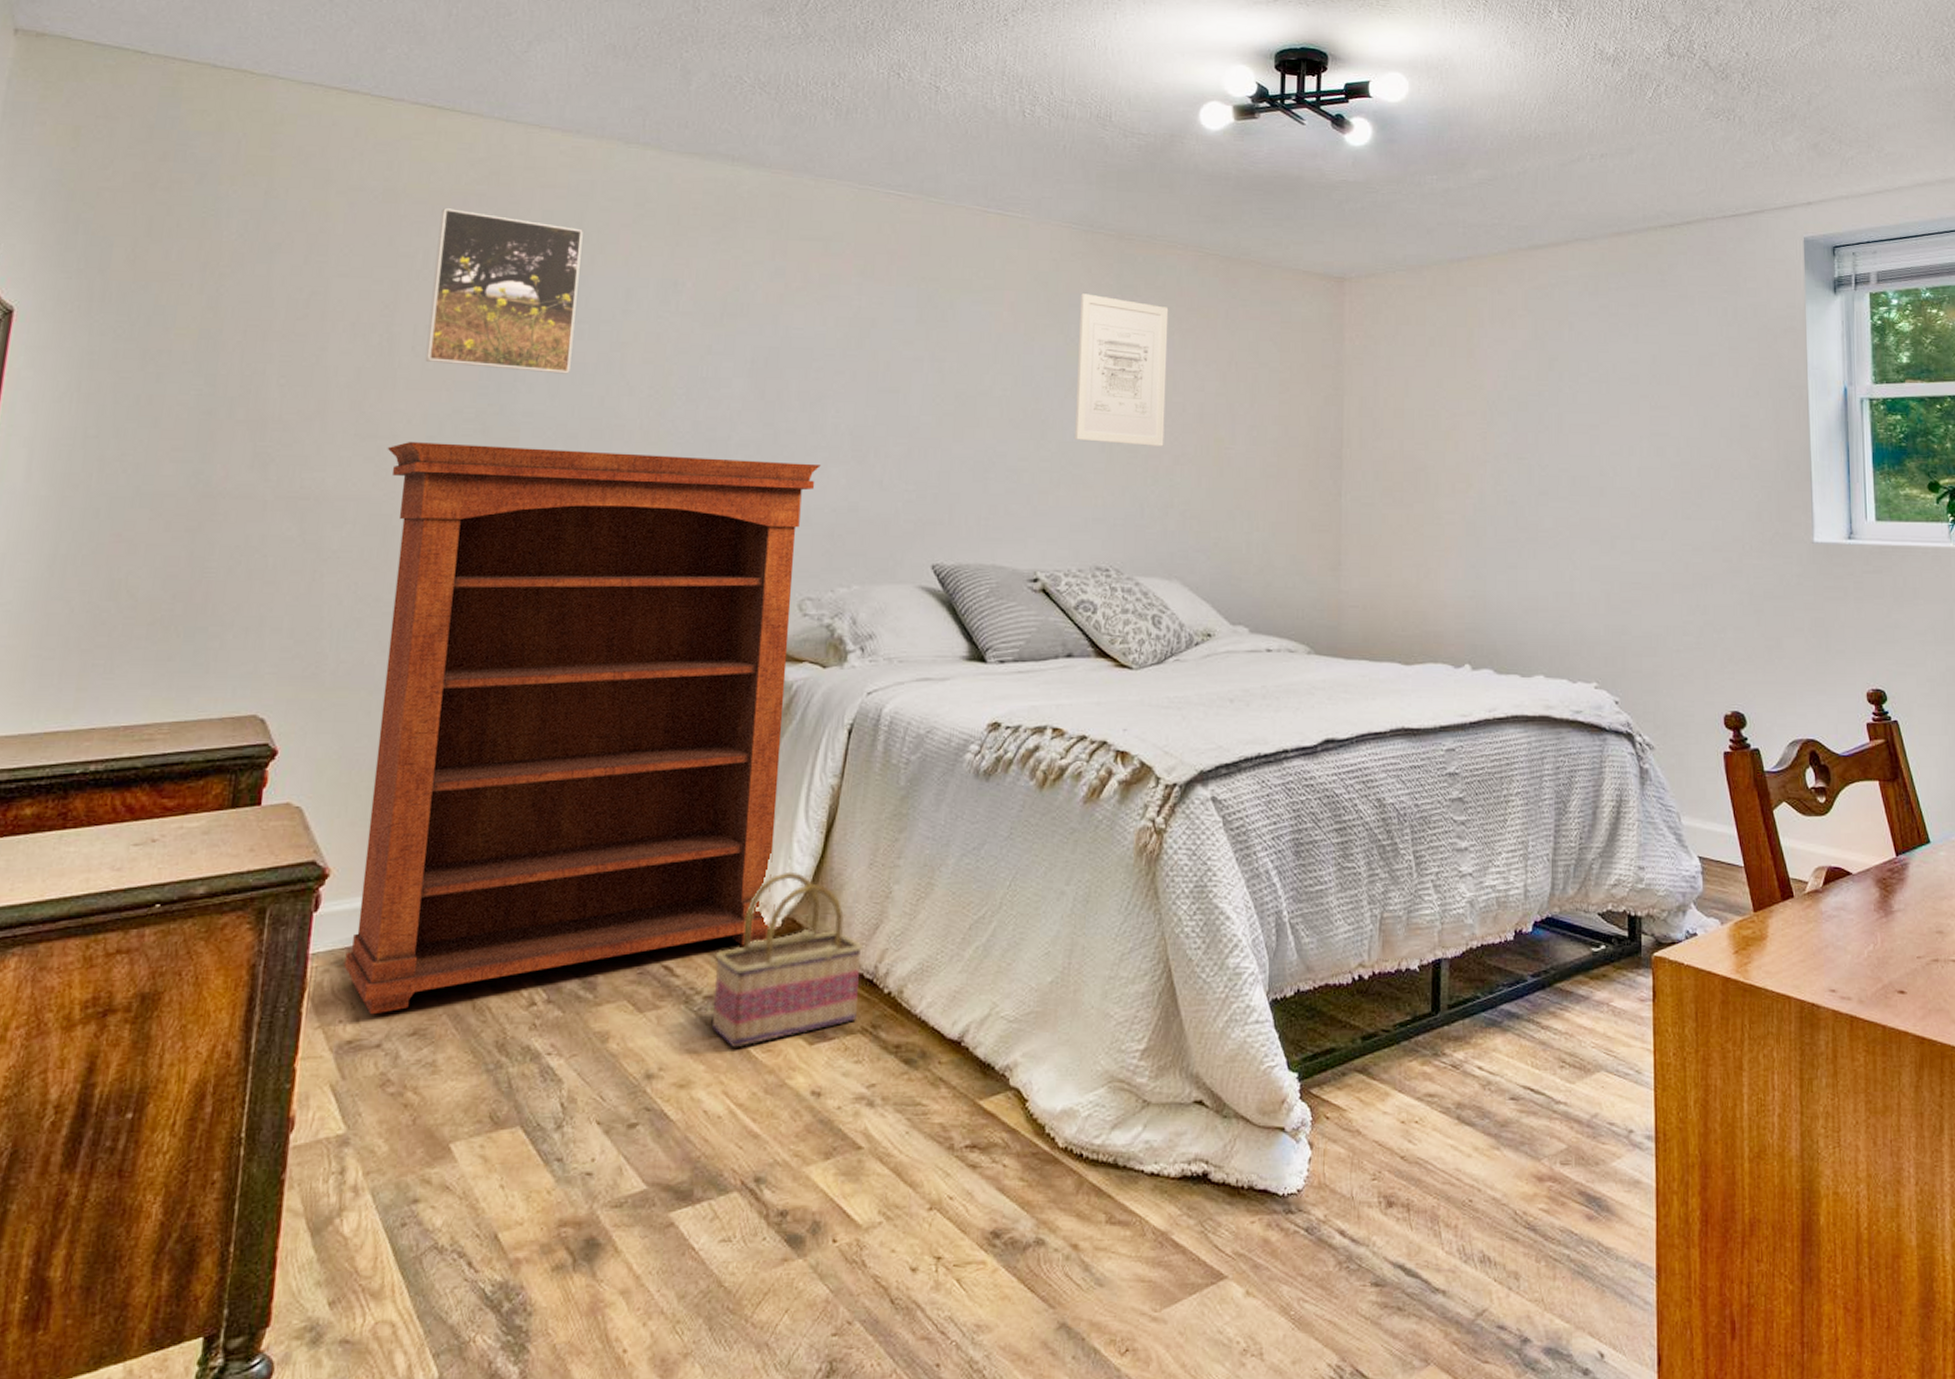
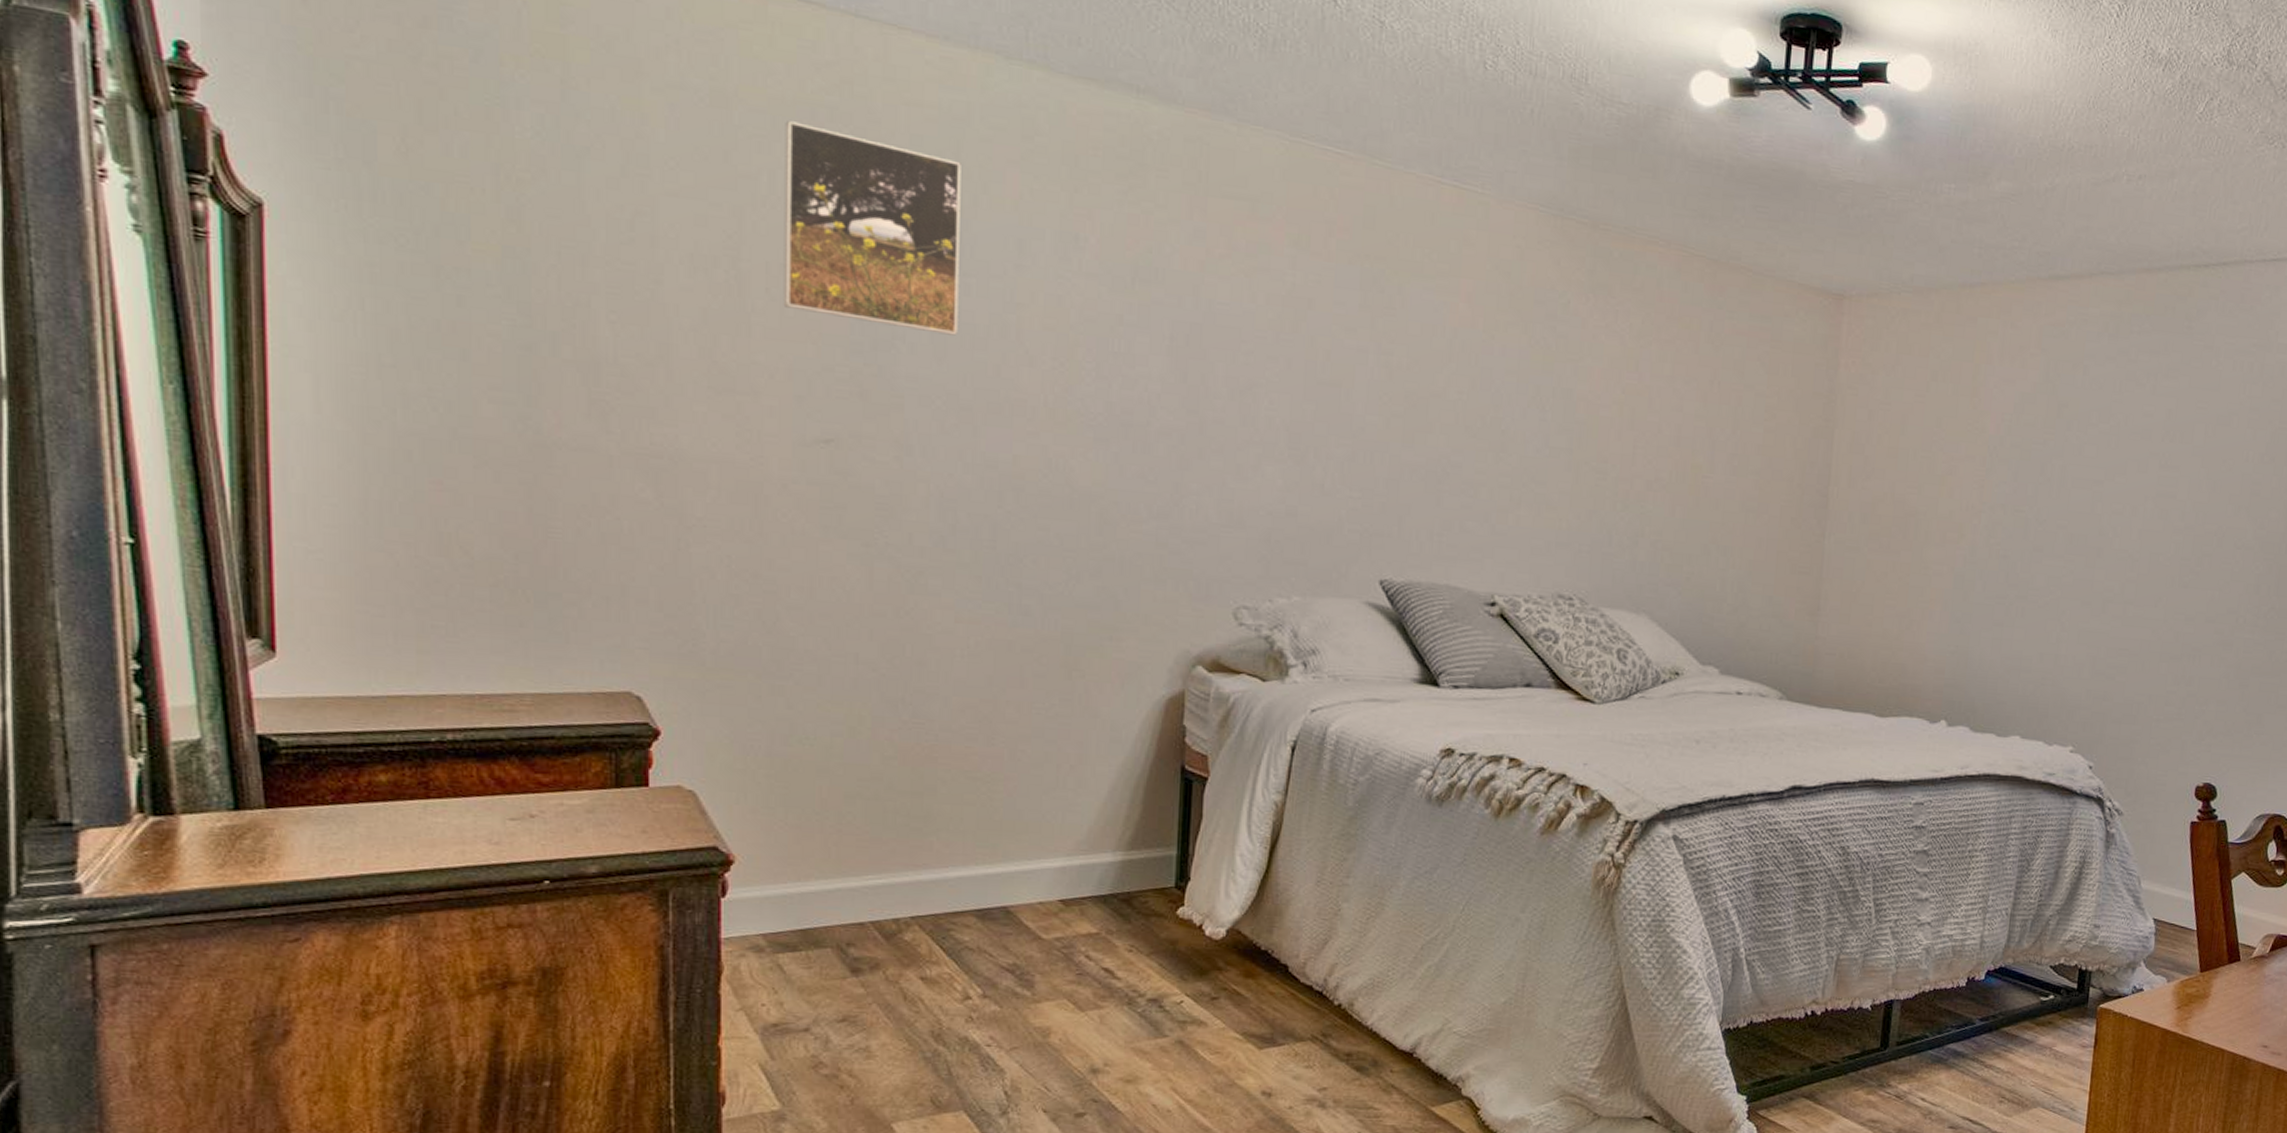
bookshelf: present [344,442,821,1015] -> none [748,400,1254,1000]
basket: present [712,871,864,1048] -> none [1157,884,1312,1049]
wall art: present [1075,293,1169,446] -> none [1538,289,1647,470]

